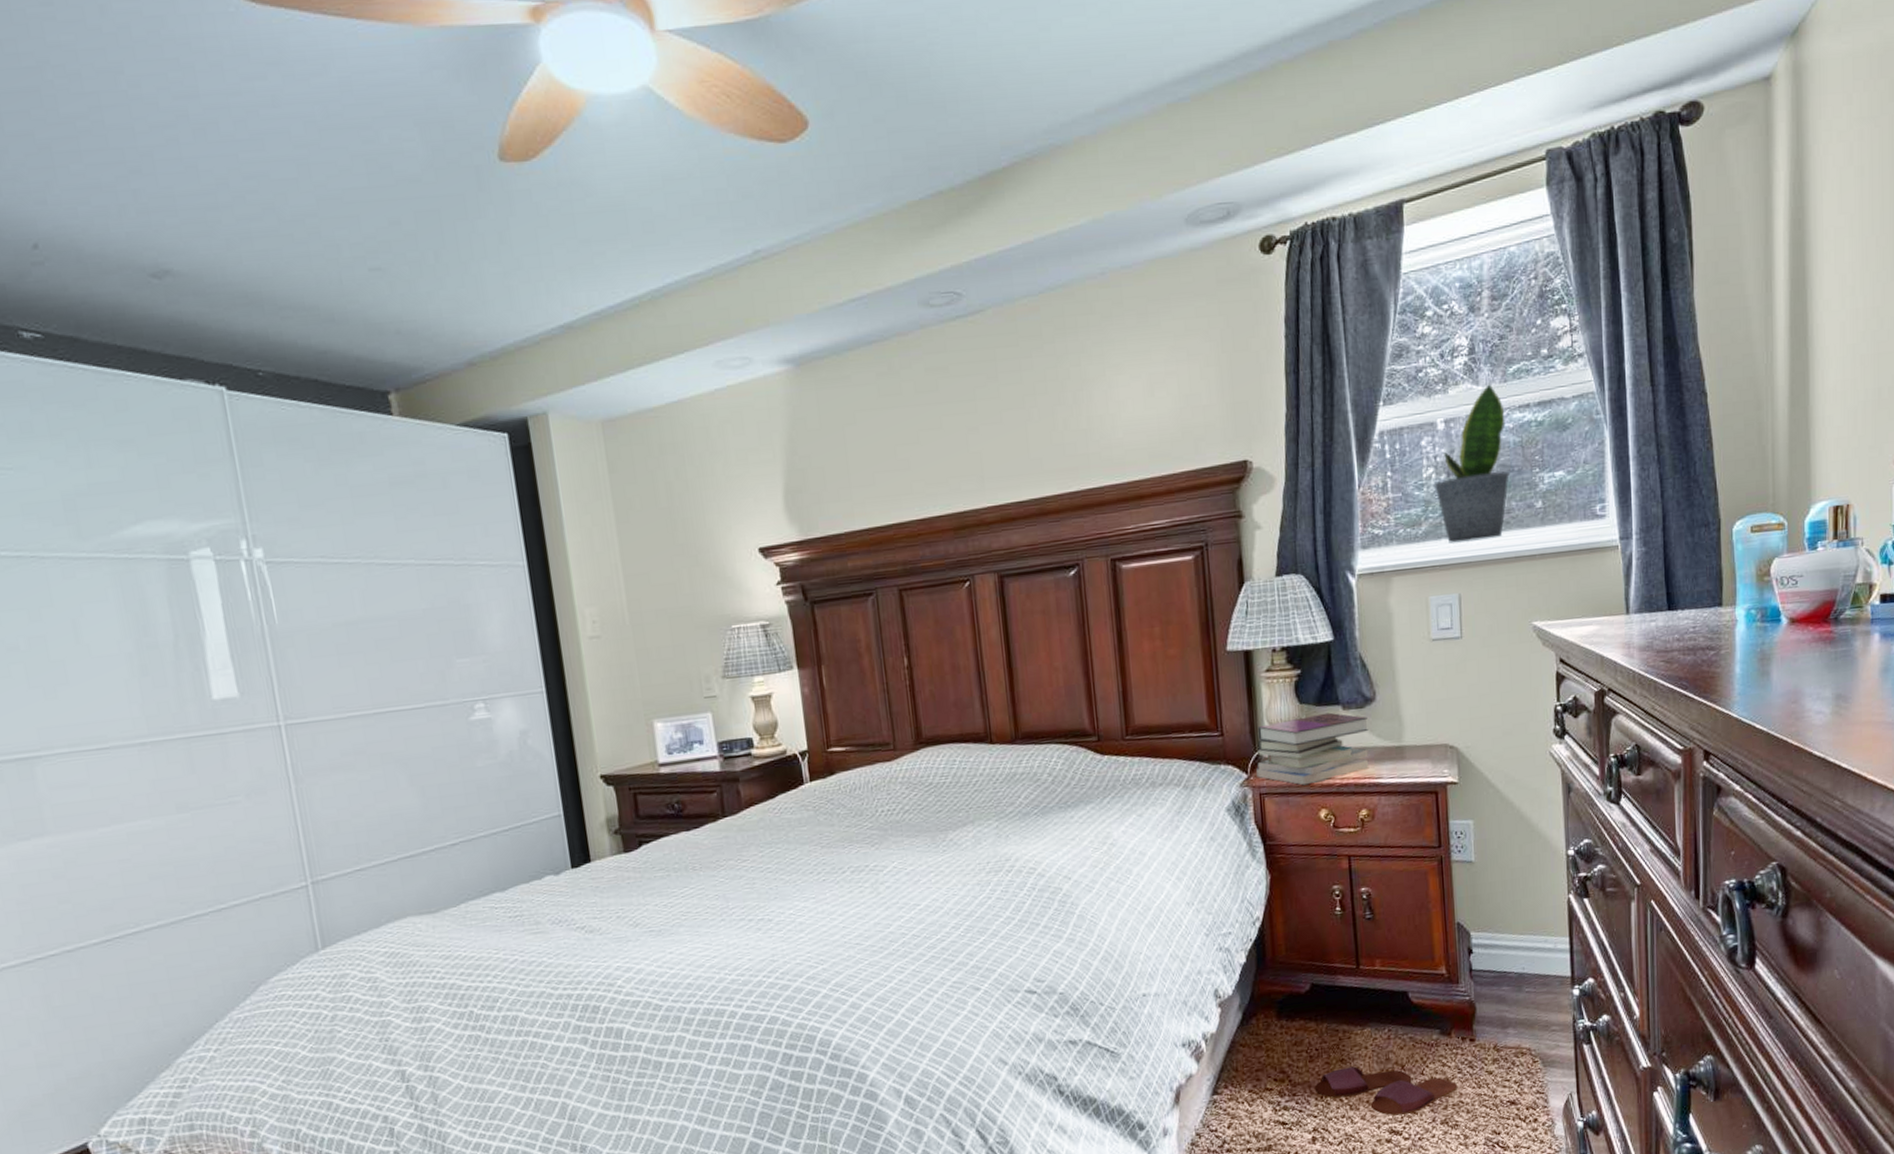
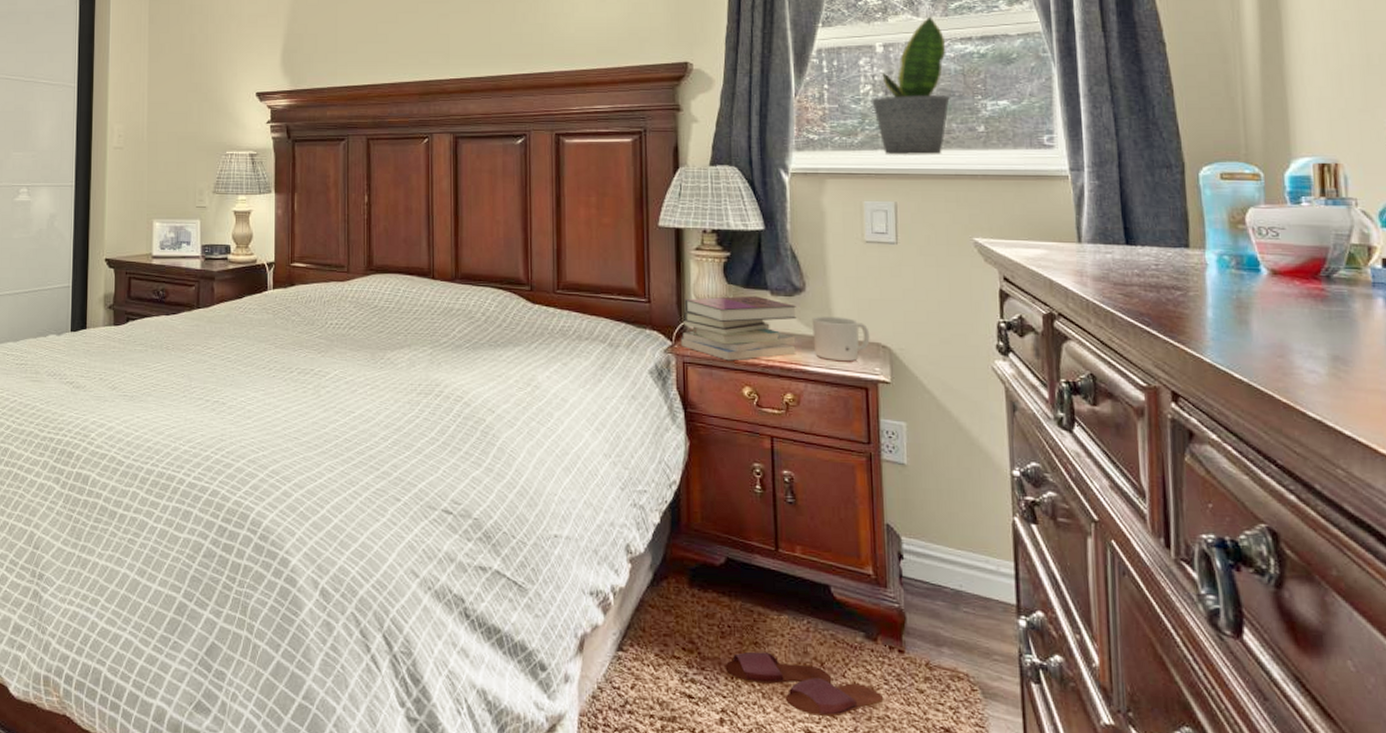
mug: none [1383,722,1438,770] -> present [812,316,870,362]

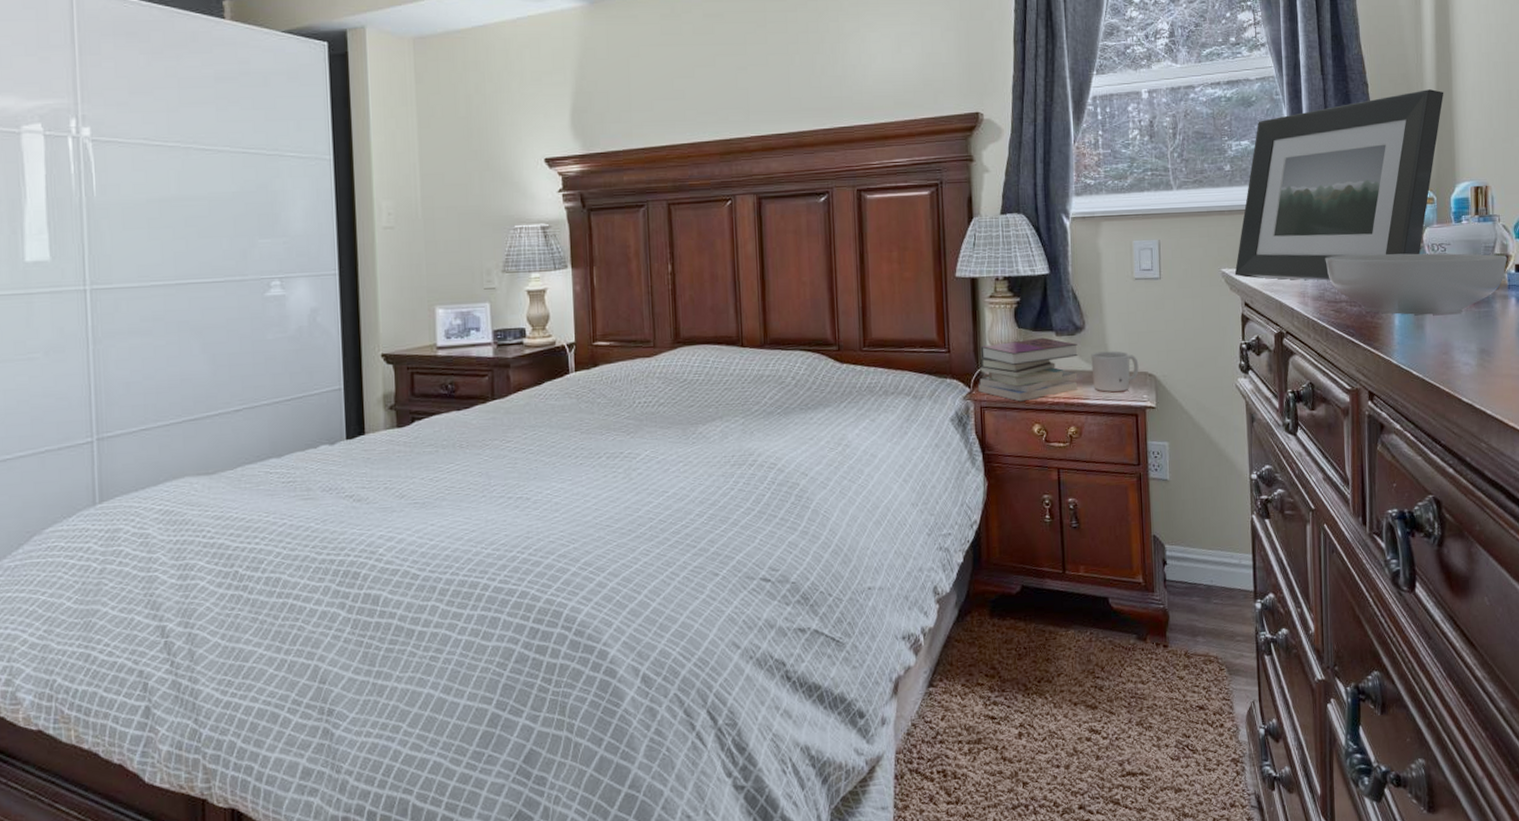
slippers: present [725,651,884,717] -> none [1022,666,1152,716]
potted plant: present [870,15,950,155] -> none [1138,62,1203,196]
picture frame: none [990,50,1272,260] -> present [1234,89,1444,281]
bowl: none [1109,232,1371,311] -> present [1325,253,1508,315]

